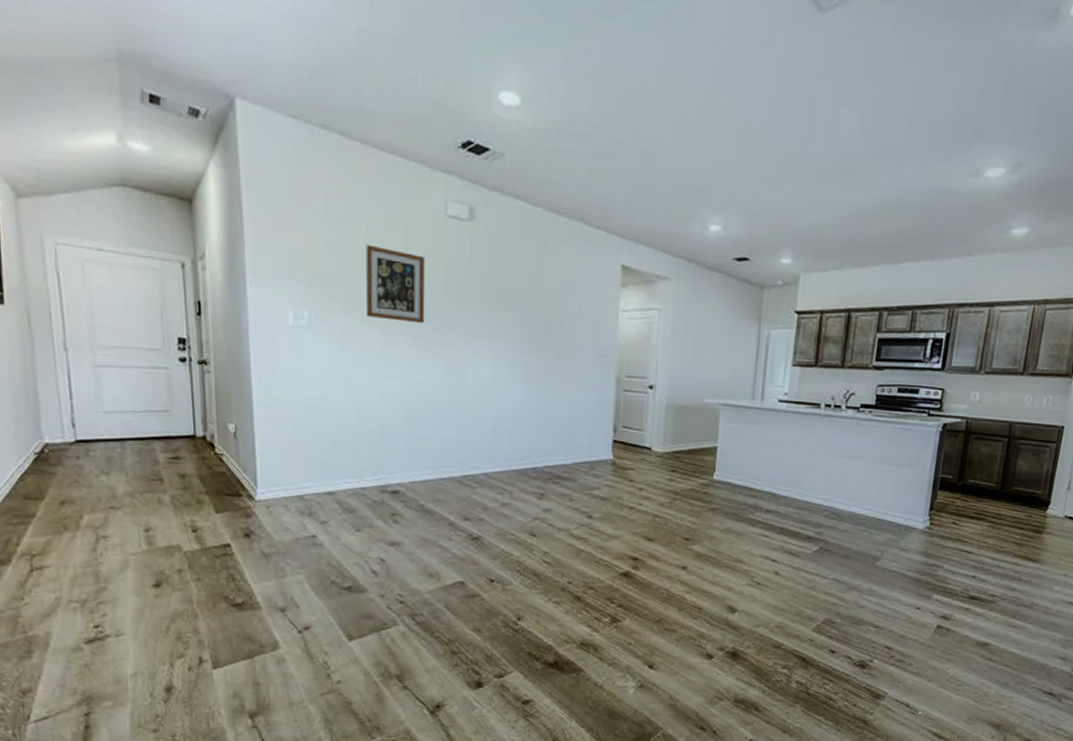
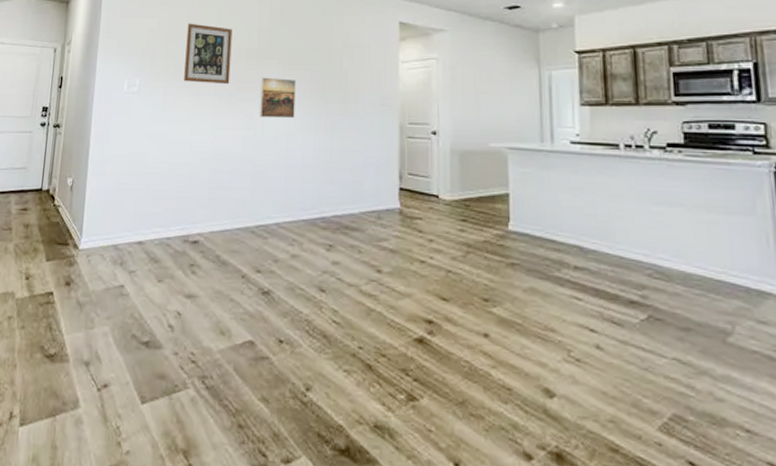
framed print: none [461,317,504,366] -> present [258,77,296,119]

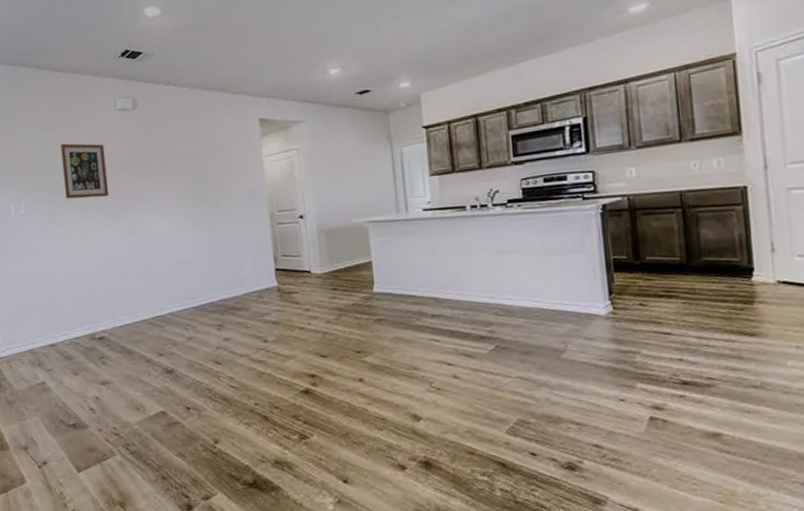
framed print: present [258,77,296,119] -> none [138,184,174,224]

